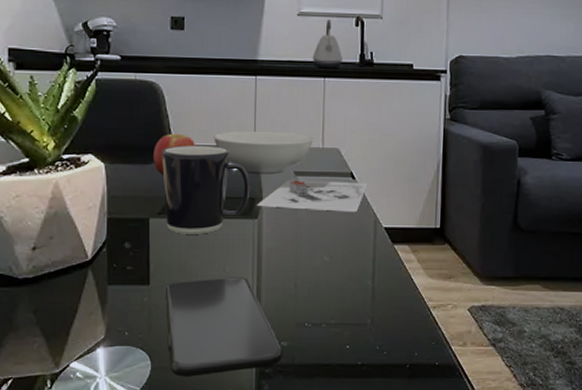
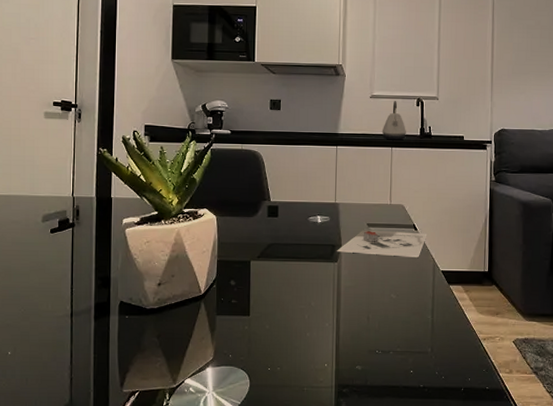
fruit: present [154,133,196,176] -> none [255,192,289,226]
mug: present [162,145,251,234] -> none [261,201,332,275]
smartphone: present [166,277,282,377] -> none [263,310,357,394]
bowl: present [213,130,314,175] -> none [302,190,383,226]

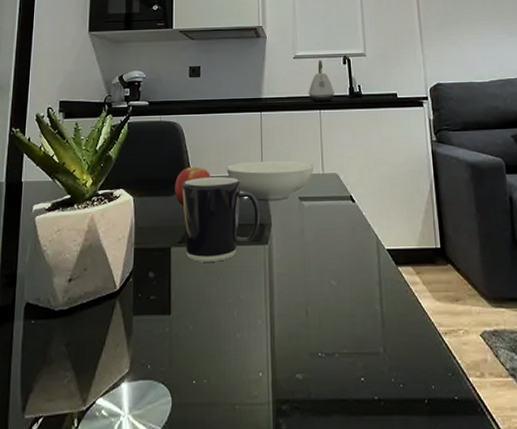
fruit: none [255,192,289,226] -> present [175,166,212,206]
mug: none [261,201,332,275] -> present [182,176,260,262]
bowl: none [302,190,383,226] -> present [226,160,314,201]
architectural model: present [337,230,427,257] -> none [267,204,367,235]

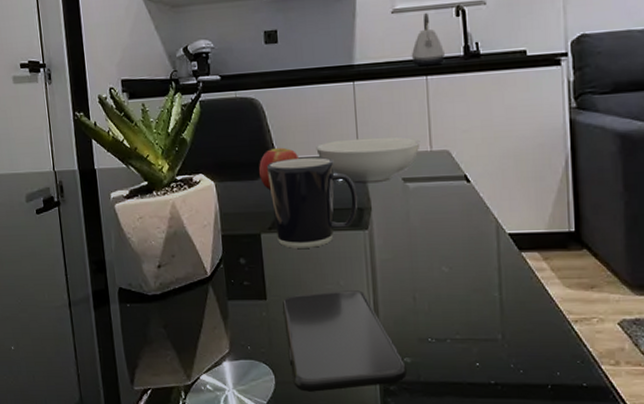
smartphone: none [186,304,298,415] -> present [283,290,407,392]

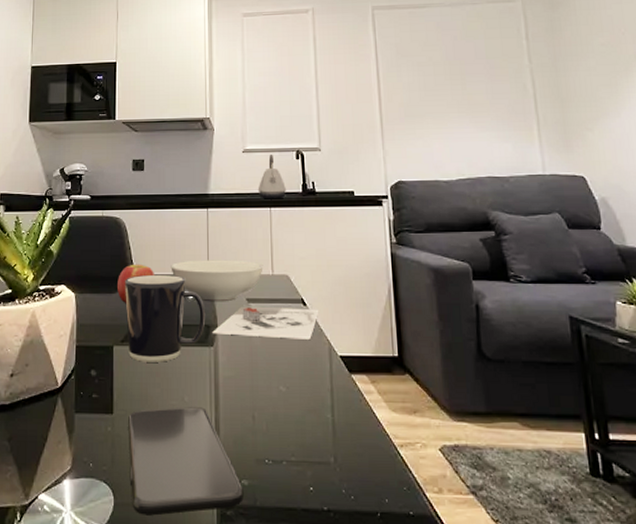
architectural model: none [366,185,485,219] -> present [212,306,319,339]

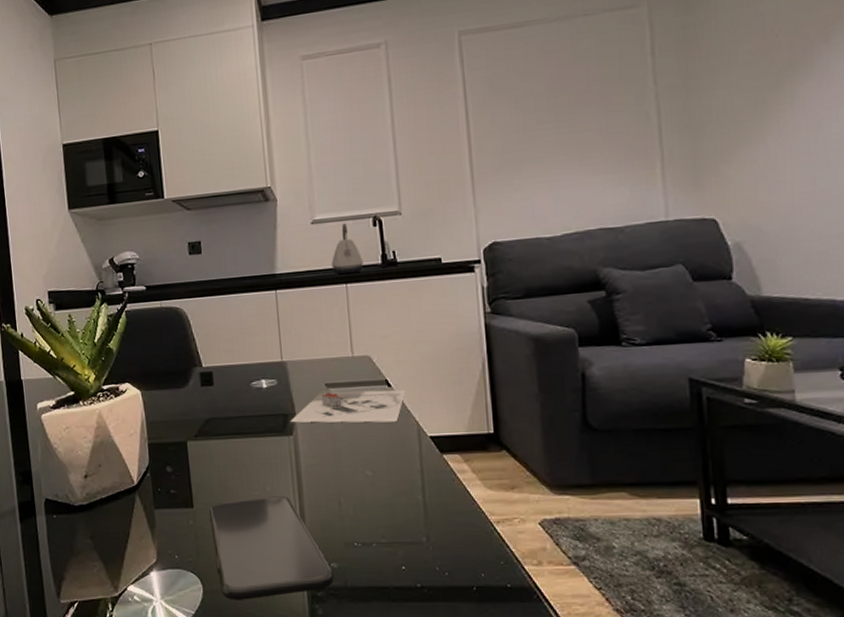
fruit: present [118,264,155,304] -> none [184,355,225,398]
mug: present [125,274,206,362] -> none [193,364,283,456]
bowl: present [171,260,263,302] -> none [240,343,342,390]

